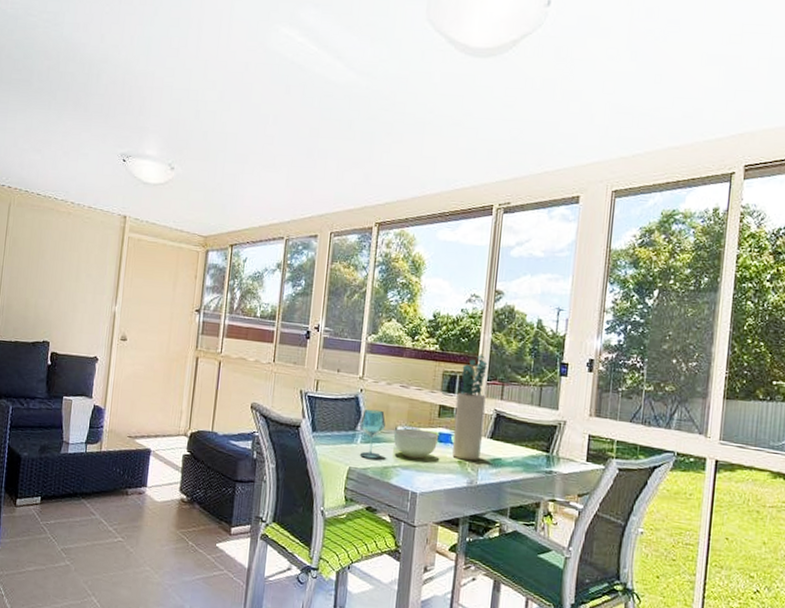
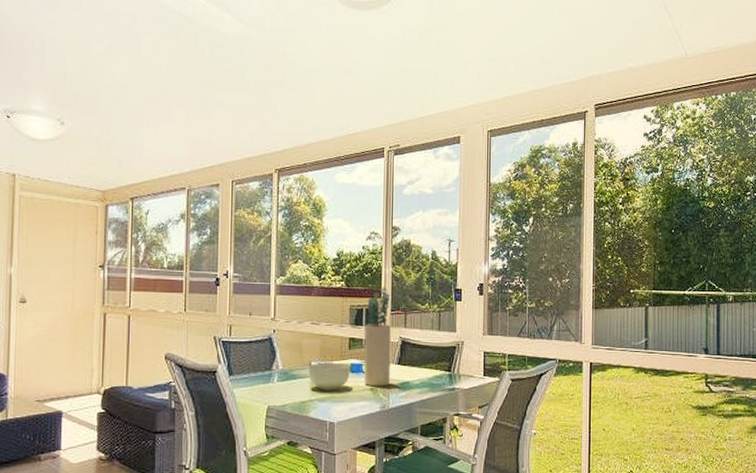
wine glass: present [359,409,386,459] -> none [275,348,300,395]

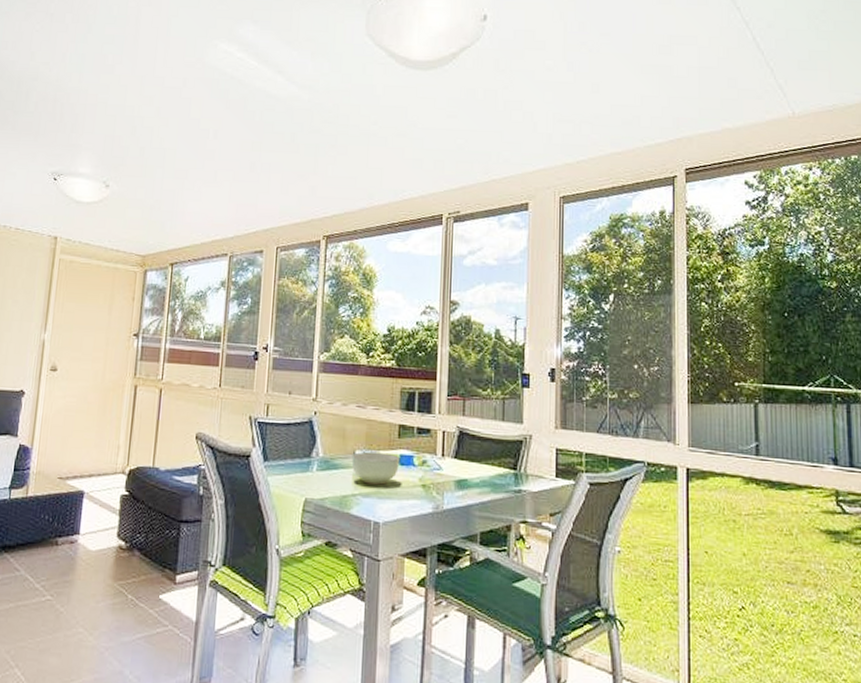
vase: present [364,286,391,387] -> none [414,367,447,484]

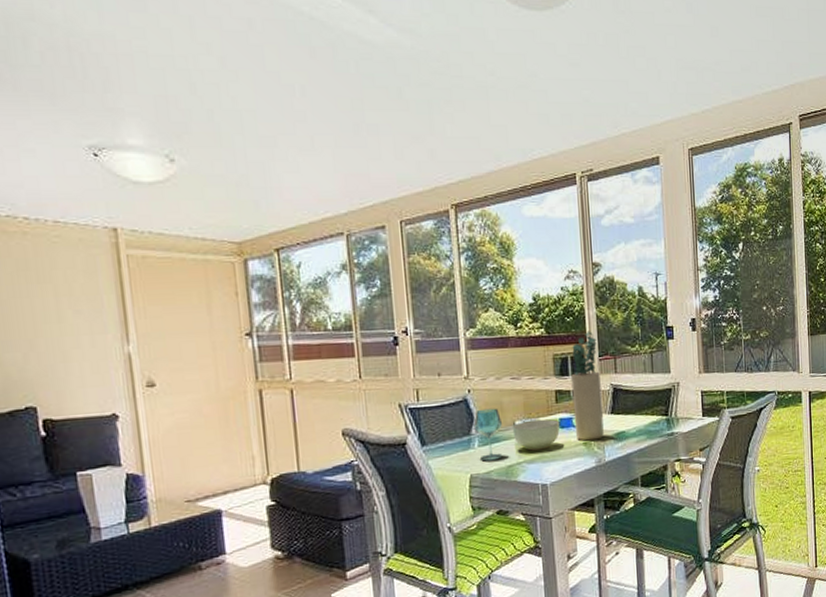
wine glass: none [315,433,342,488] -> present [474,408,503,461]
vase: none [414,367,447,484] -> present [571,330,604,441]

